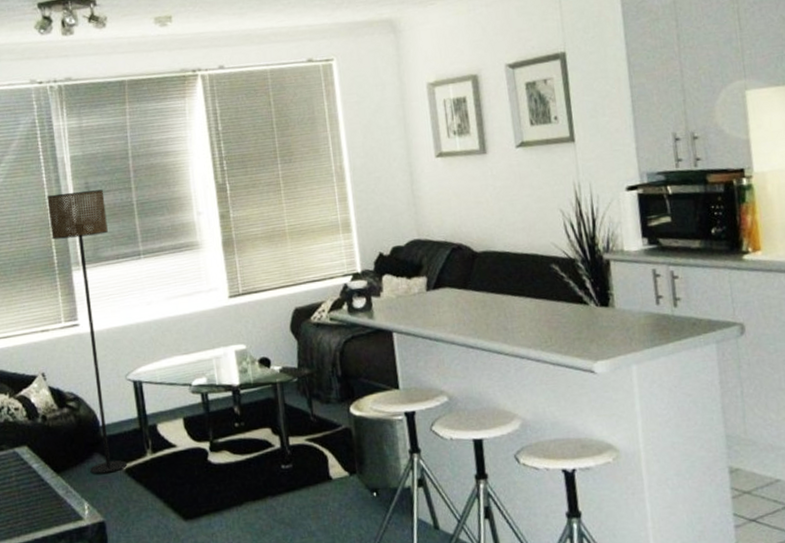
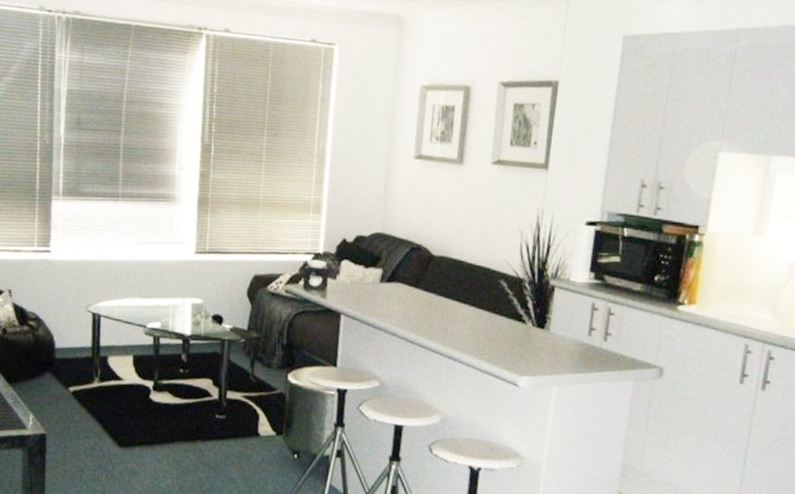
floor lamp: present [47,189,128,474] -> none [37,122,94,392]

